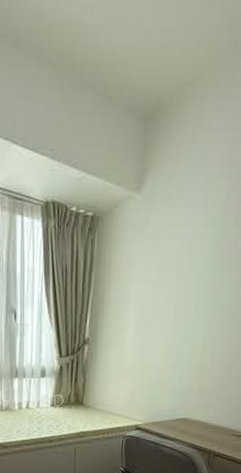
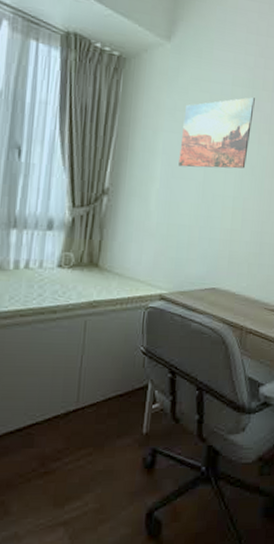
wall art: none [150,235,226,313] -> present [179,97,255,169]

